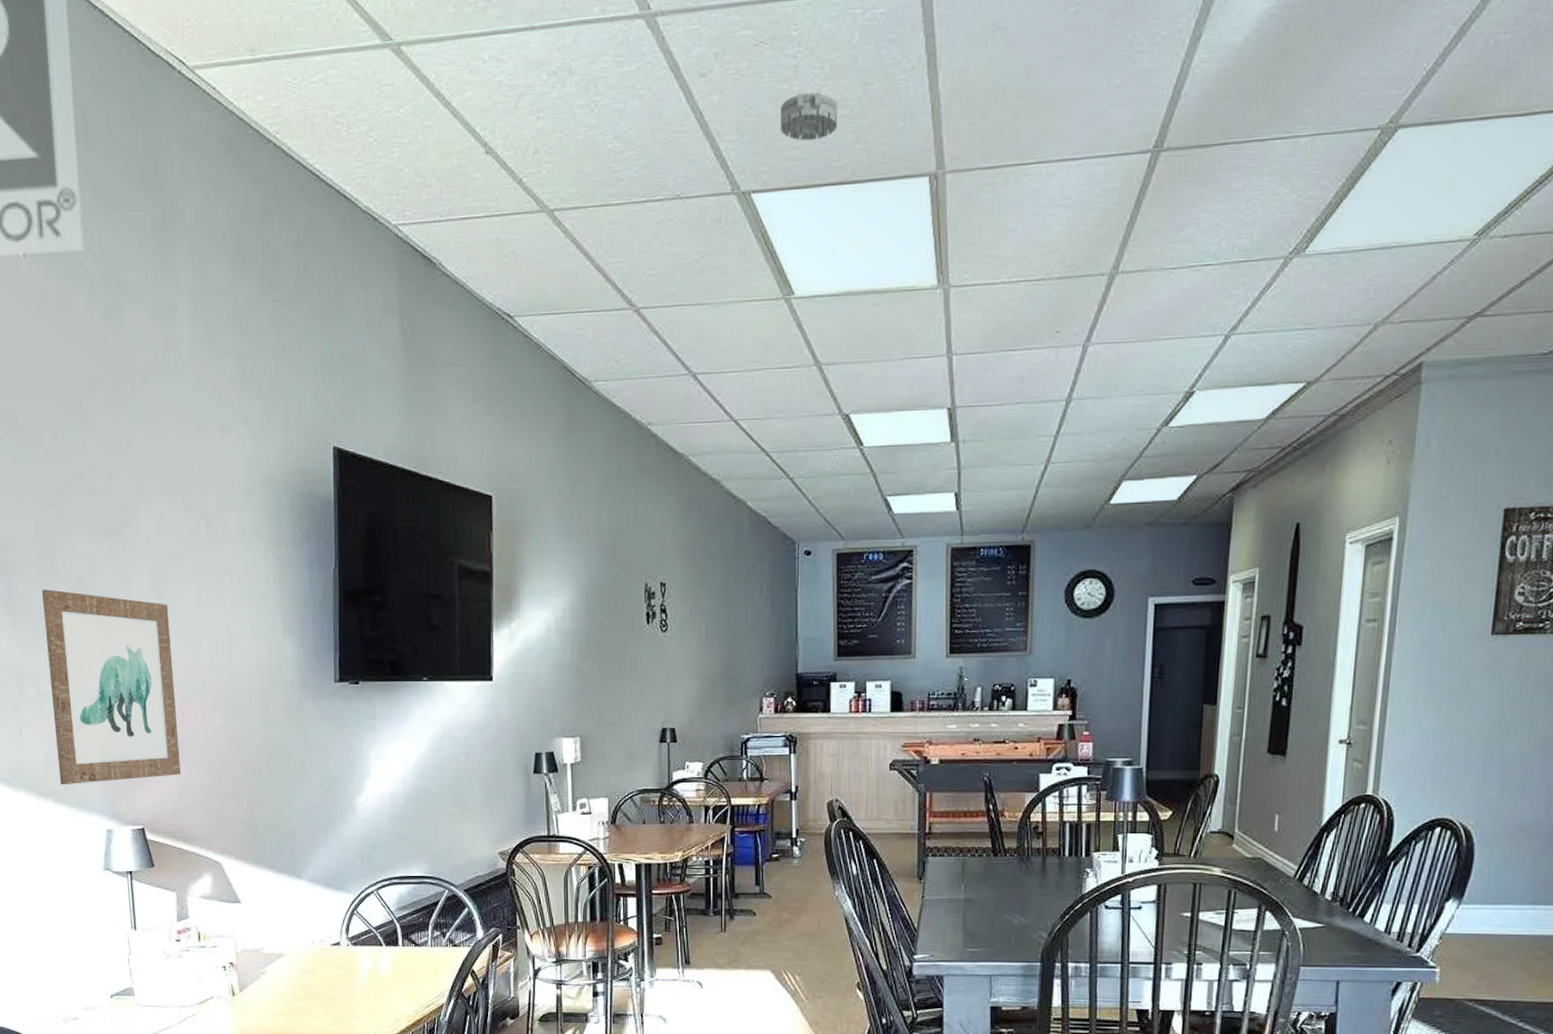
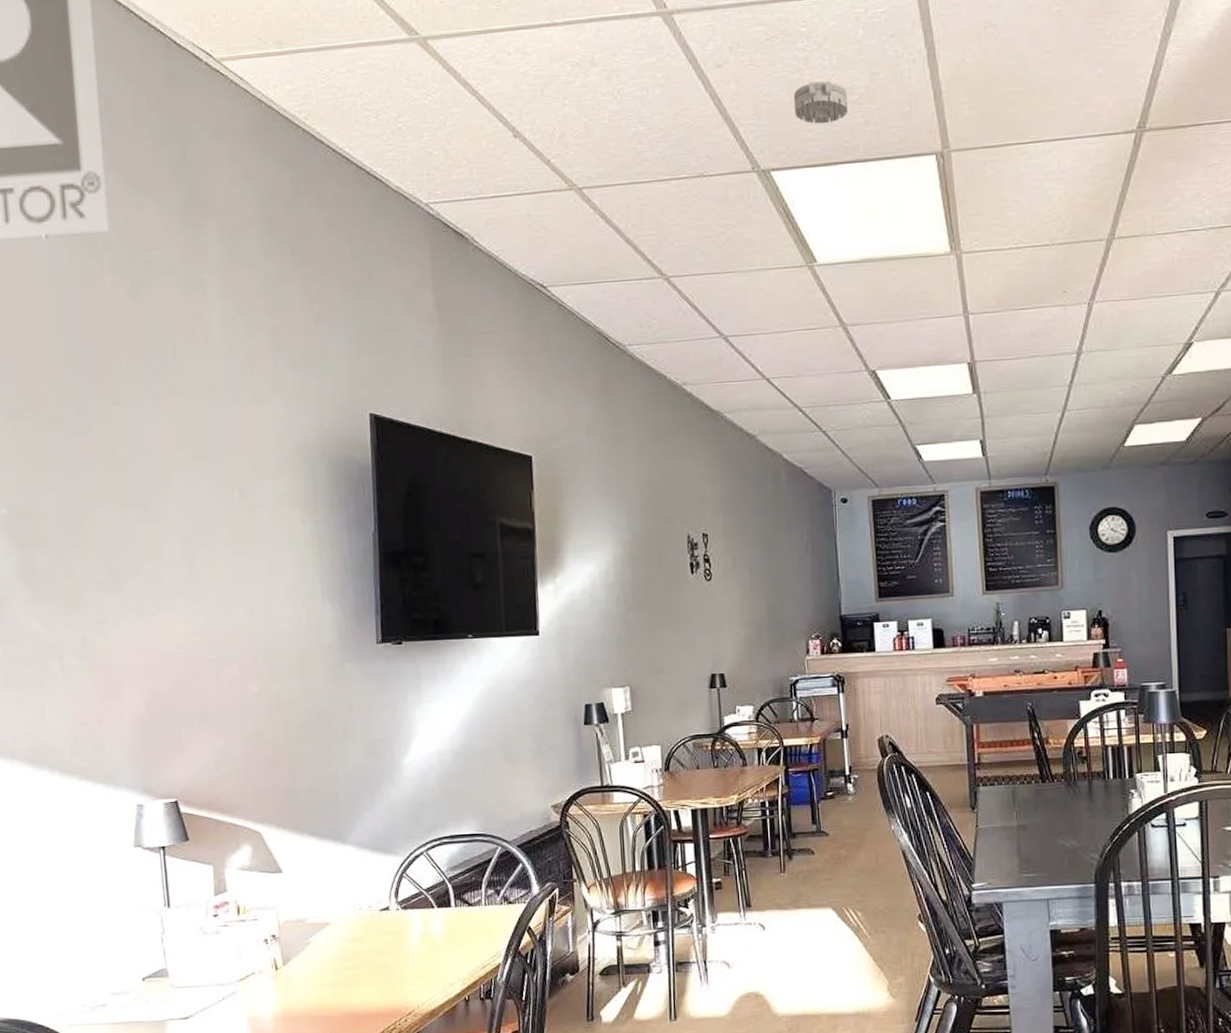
wall art: present [42,589,181,785] -> none [66,562,216,761]

